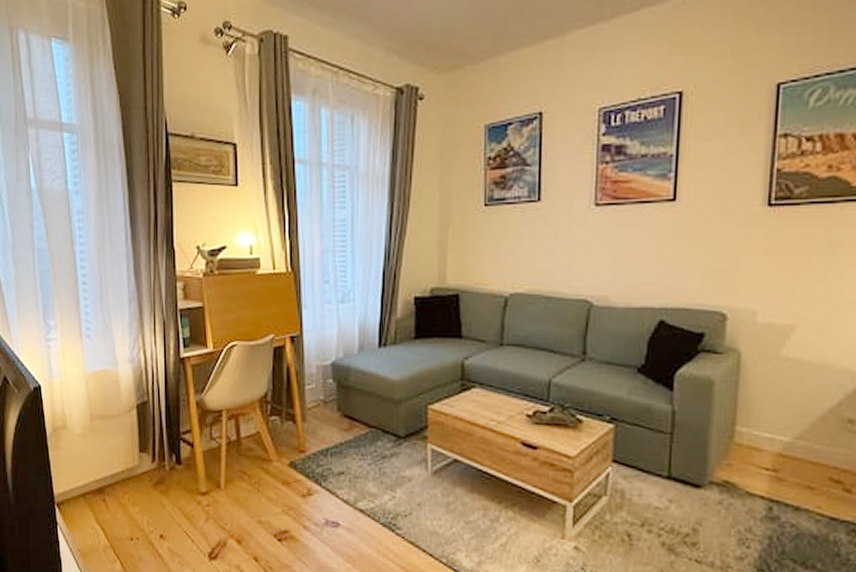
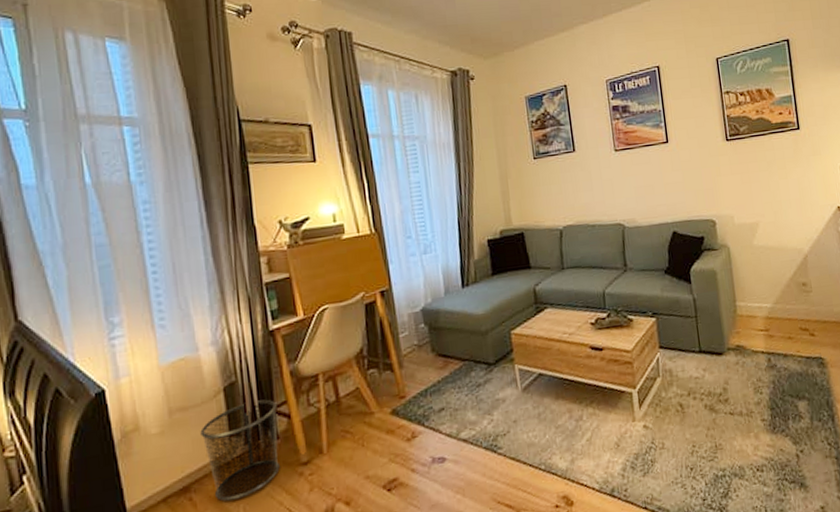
waste bin: none [115,423,182,511] -> present [200,399,280,502]

